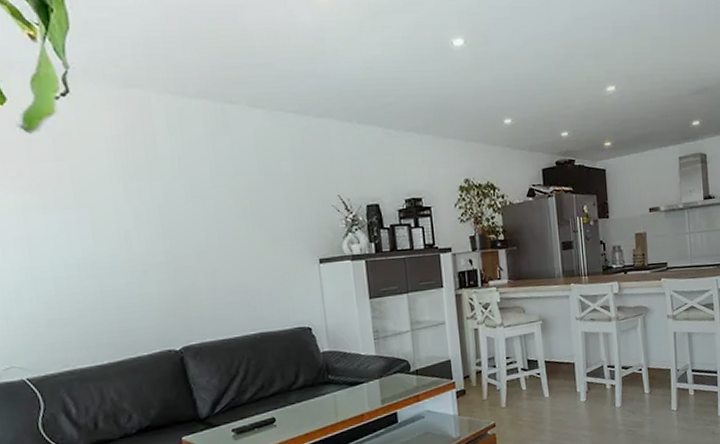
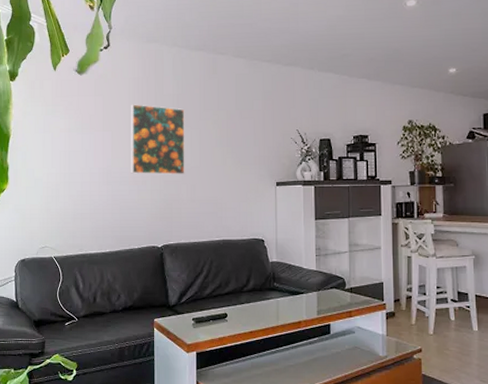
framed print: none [113,170,201,262] -> present [131,104,185,175]

